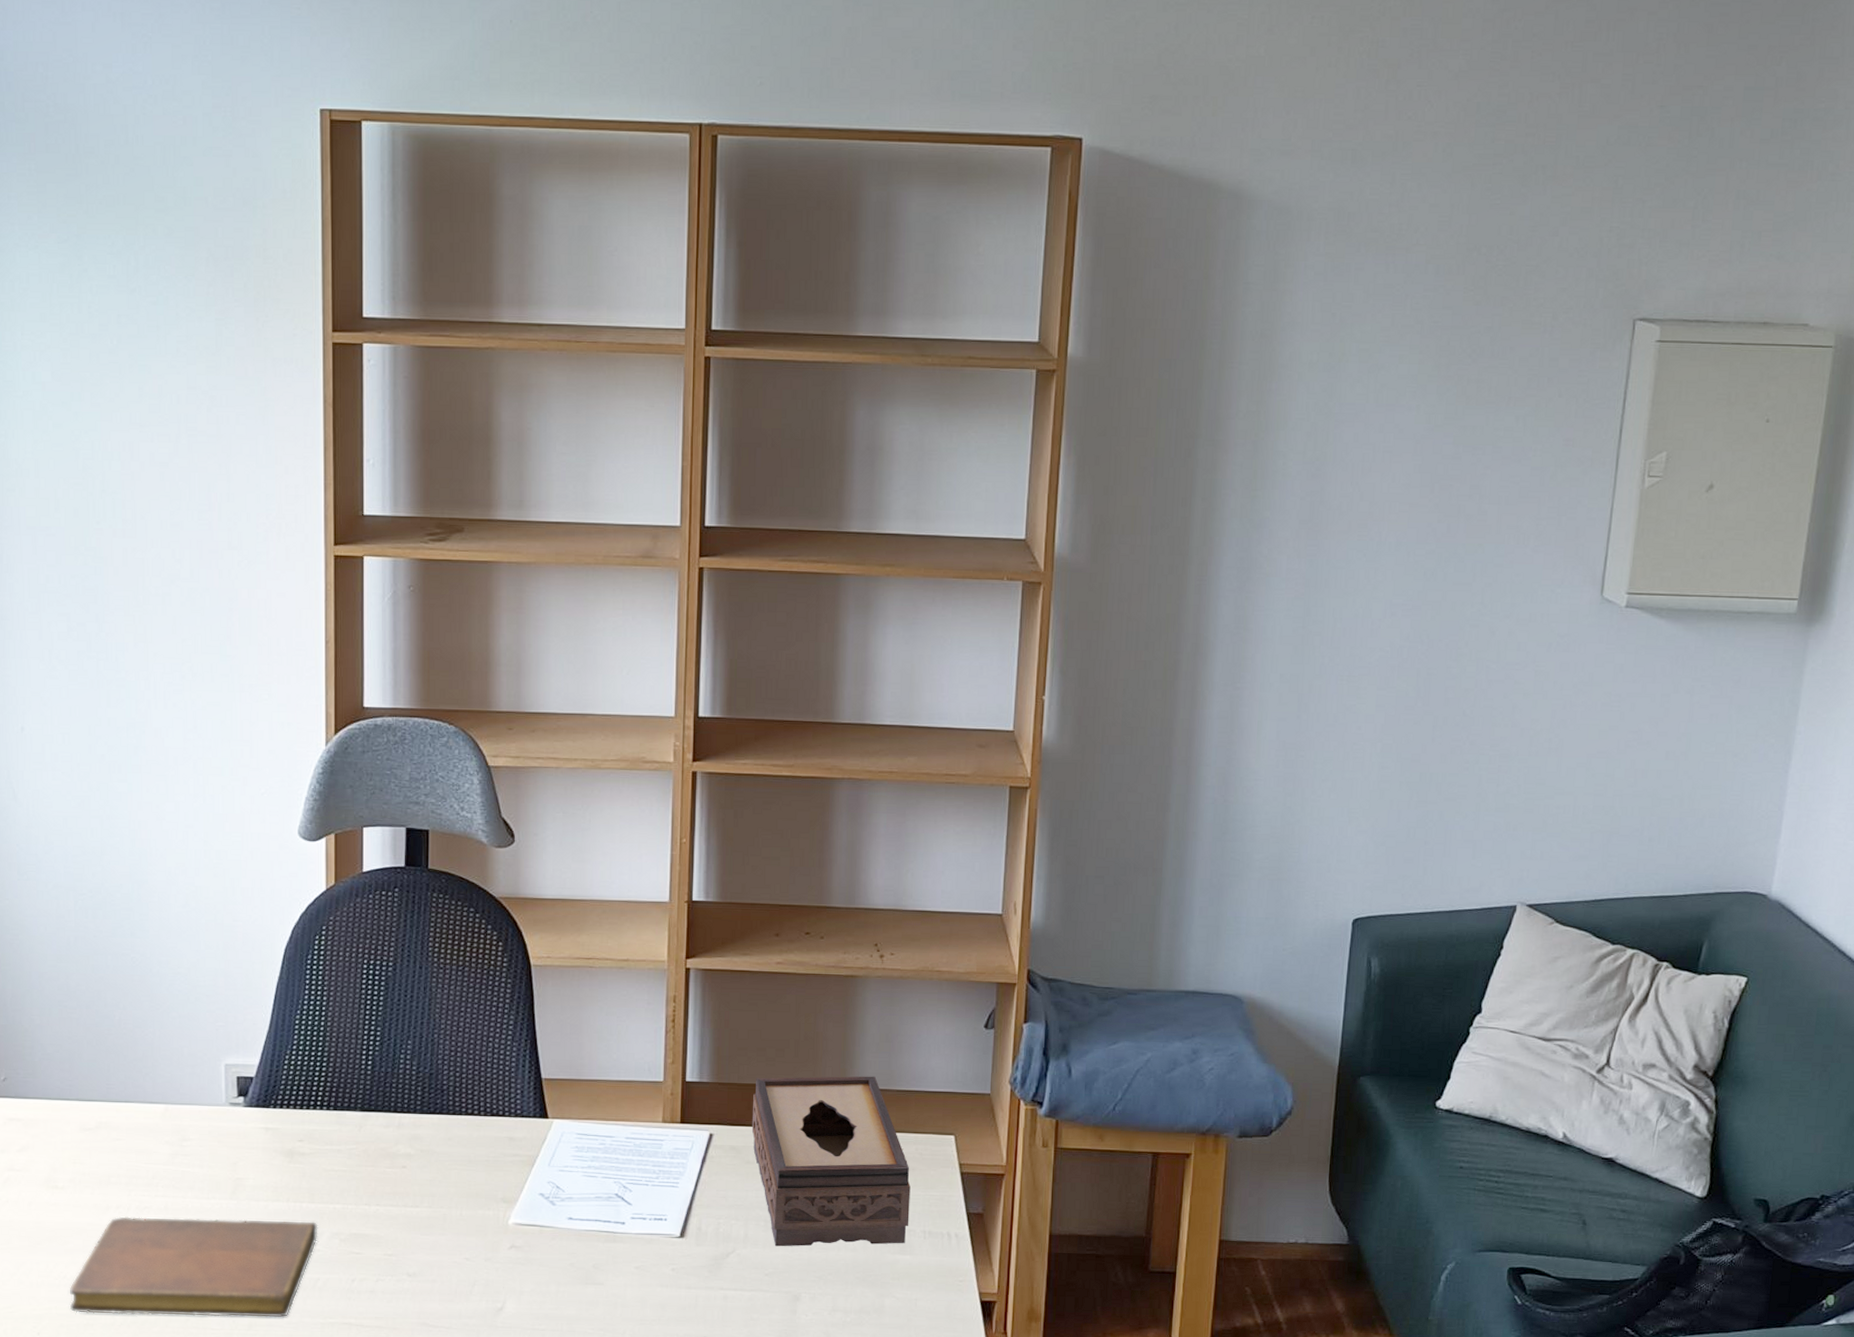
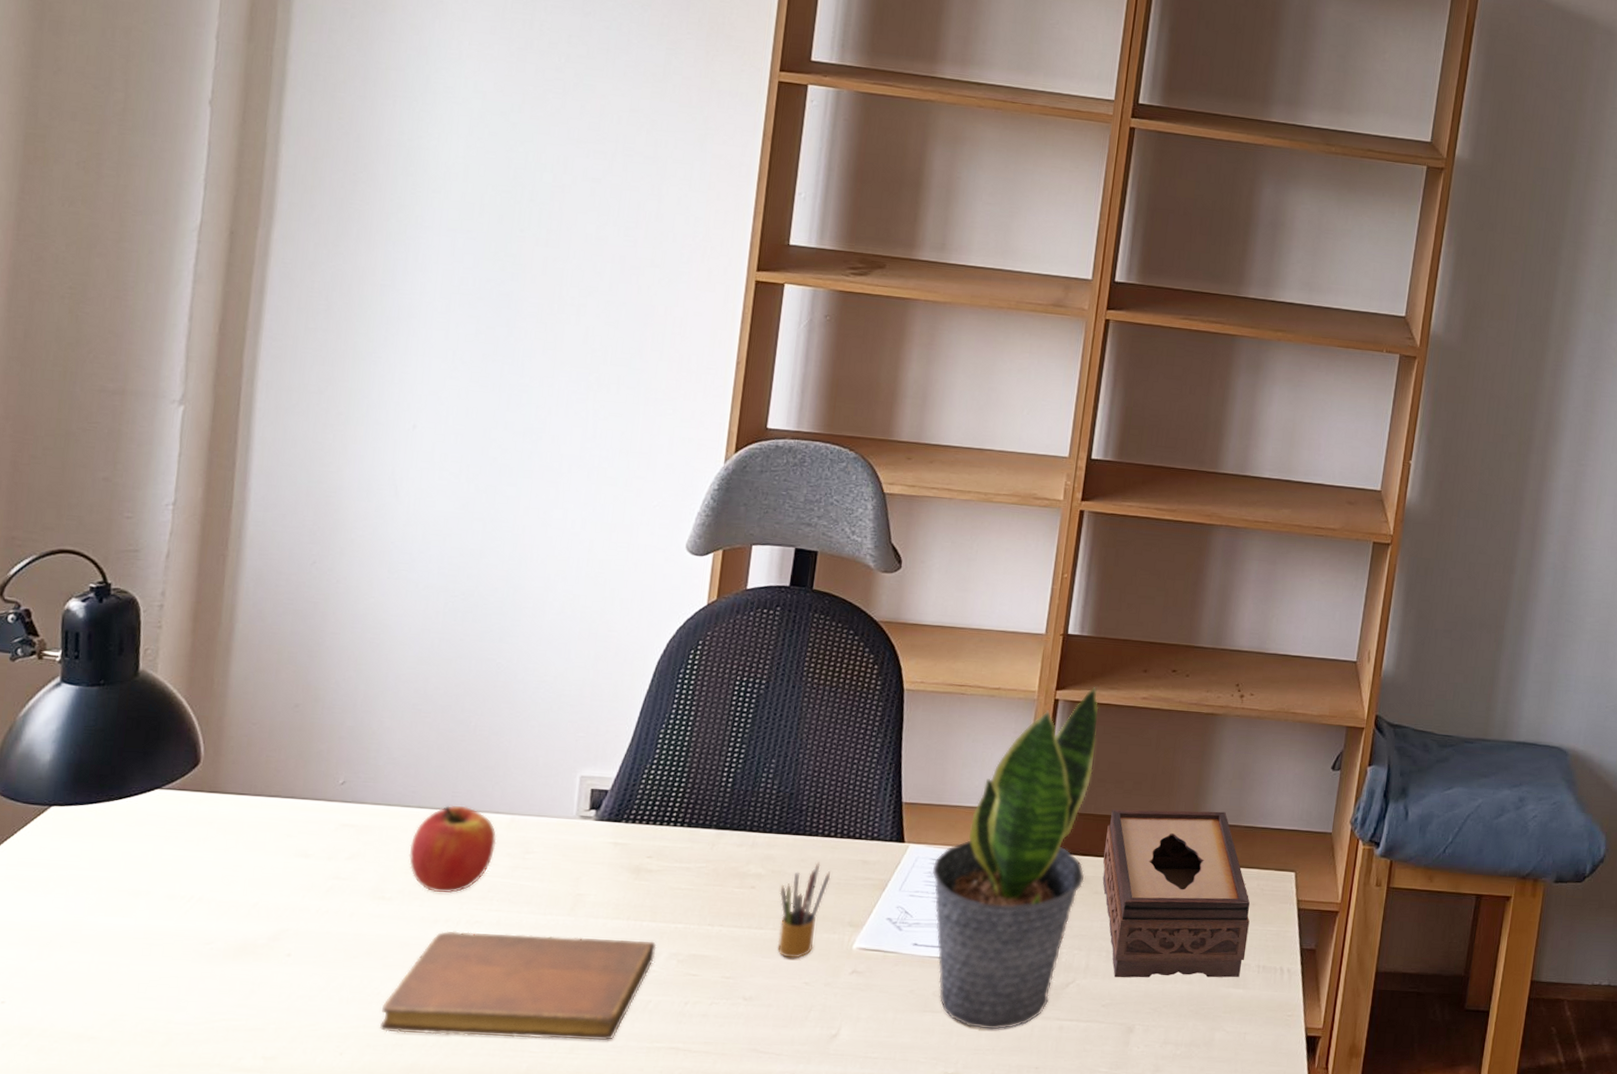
apple: none [74,1096,154,1181] -> present [408,805,497,894]
pencil box: none [431,1140,479,1235] -> present [777,862,831,959]
potted plant: none [579,953,735,1301] -> present [931,686,1099,1030]

